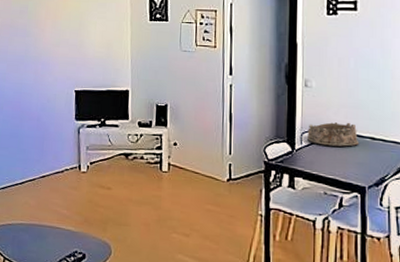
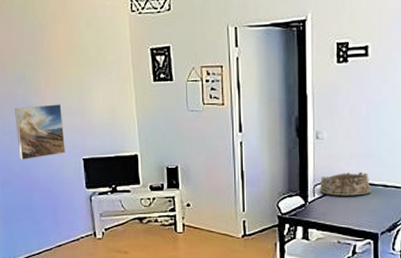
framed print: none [13,35,60,88] -> present [15,104,65,161]

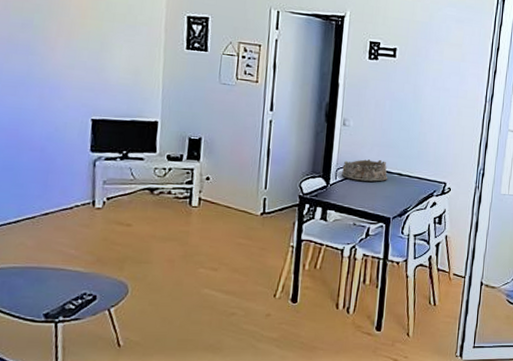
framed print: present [15,104,65,161] -> none [9,54,74,114]

